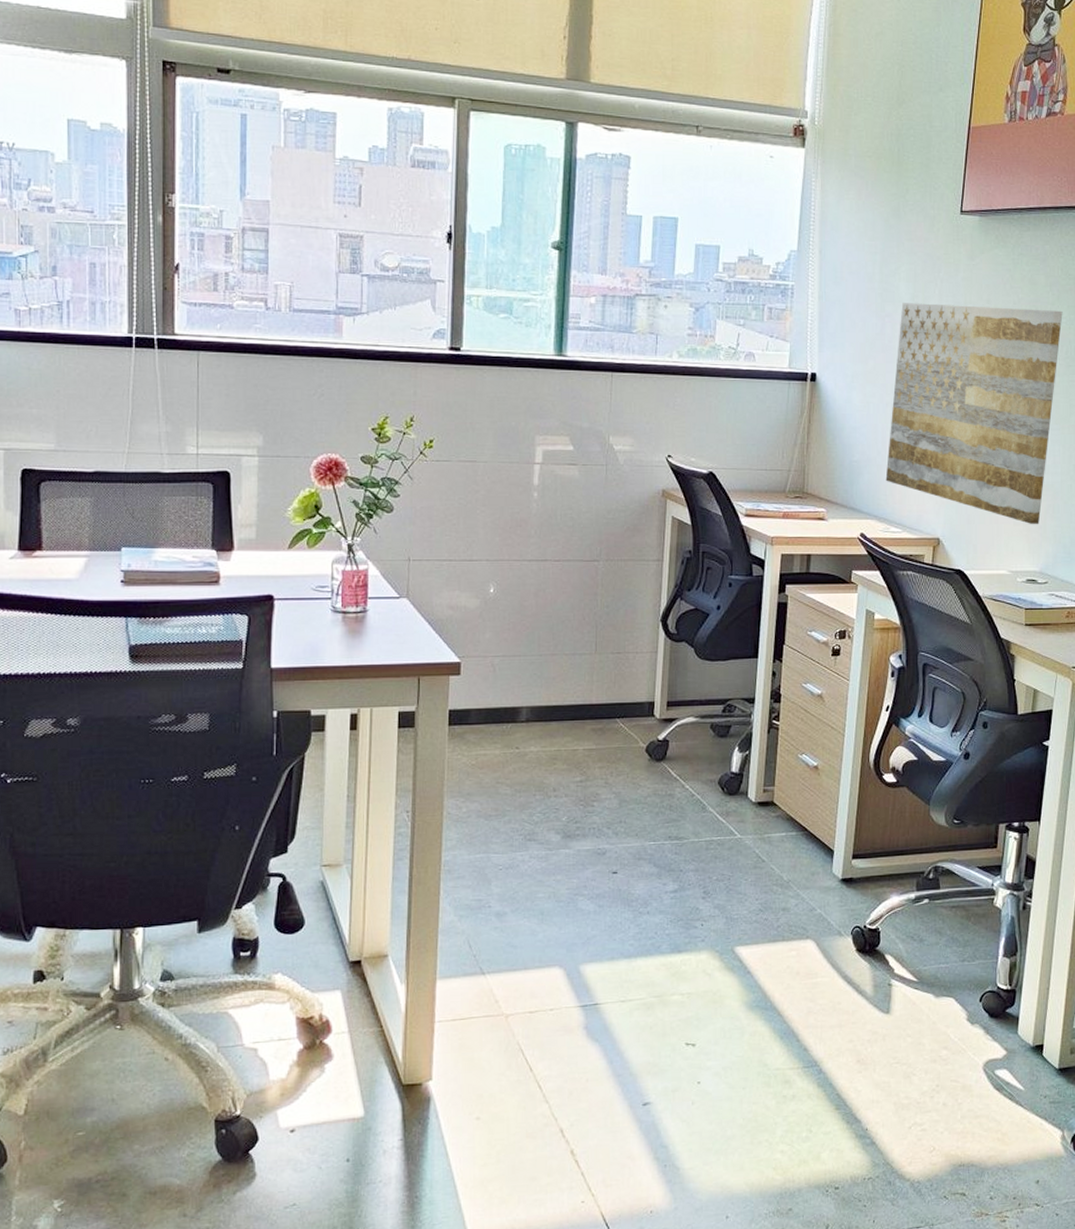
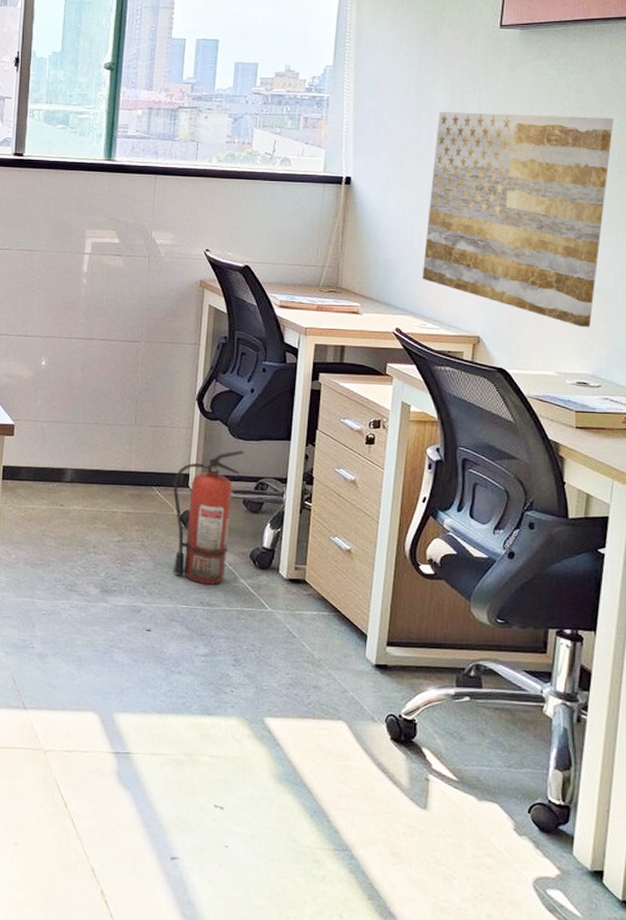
fire extinguisher: none [638,672,712,818] -> present [173,450,245,585]

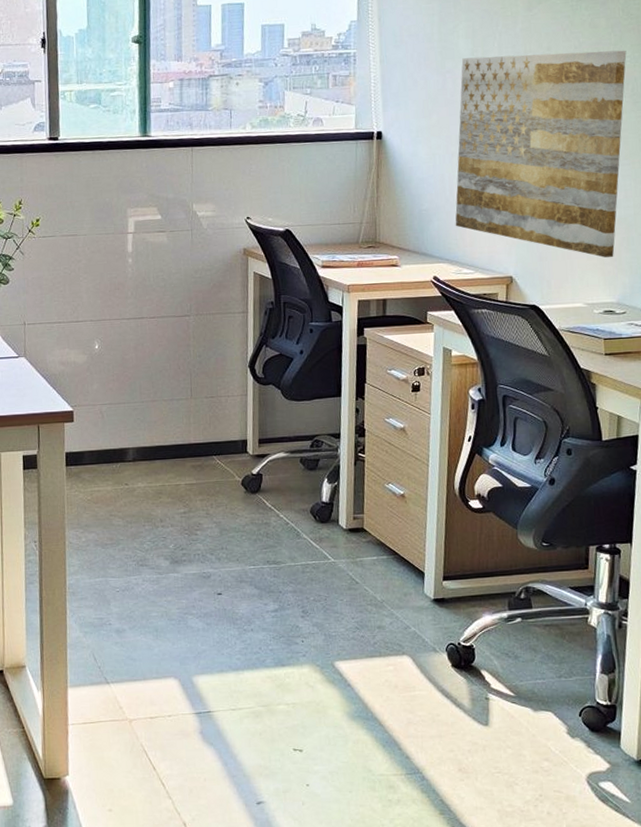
fire extinguisher: present [173,450,245,585] -> none [232,411,299,545]

